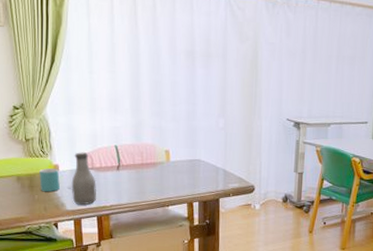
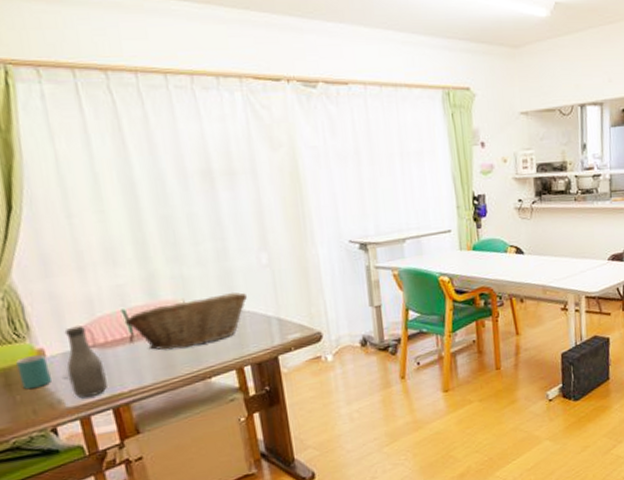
fruit basket: none [115,145,205,181] -> present [124,292,248,351]

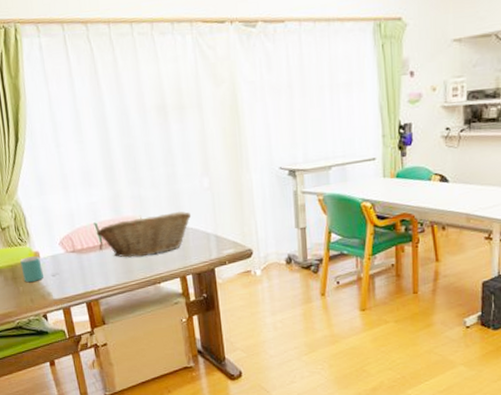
bottle: present [64,325,108,398] -> none [53,234,83,293]

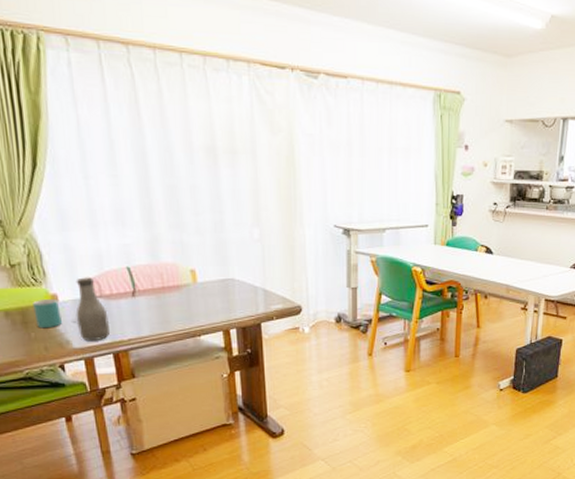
bottle: none [53,234,83,293] -> present [76,277,111,342]
fruit basket: present [96,211,192,258] -> none [128,262,239,307]

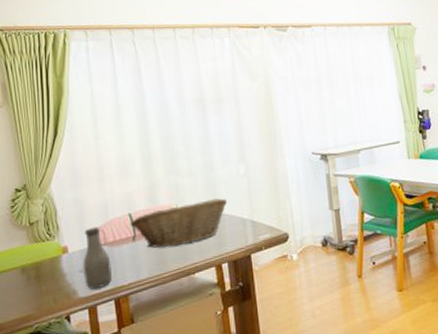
mug: present [33,298,62,329] -> none [46,250,70,281]
fruit basket: none [128,262,239,307] -> present [130,198,228,249]

